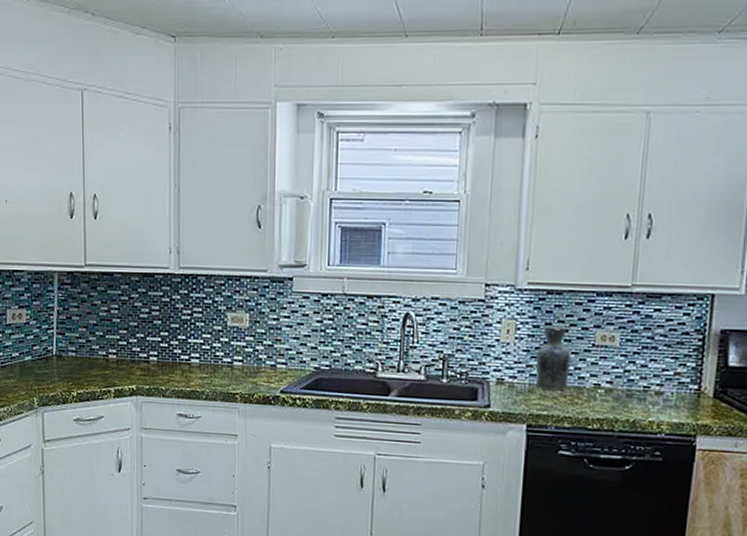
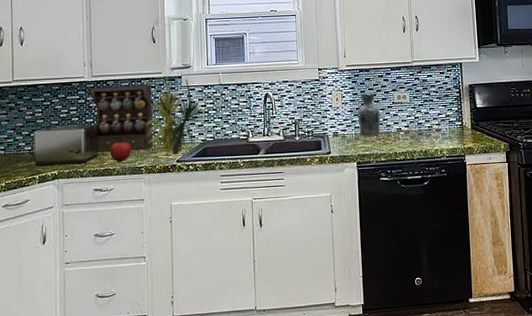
toaster: none [108,328,185,380] -> present [33,124,99,166]
spice rack: none [177,283,253,372] -> present [90,84,154,152]
fruit: none [198,357,226,383] -> present [109,141,132,161]
plant: none [243,277,323,382] -> present [145,77,207,154]

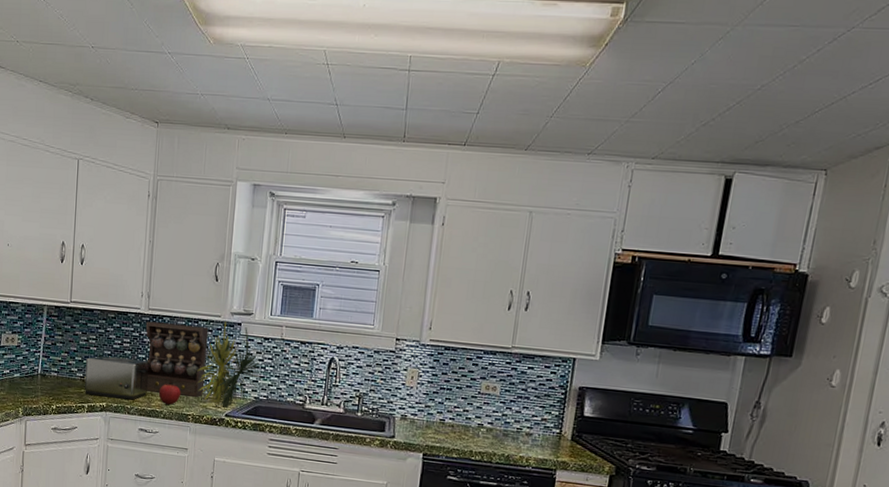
ceramic jug: present [357,93,381,137] -> none [432,376,461,428]

